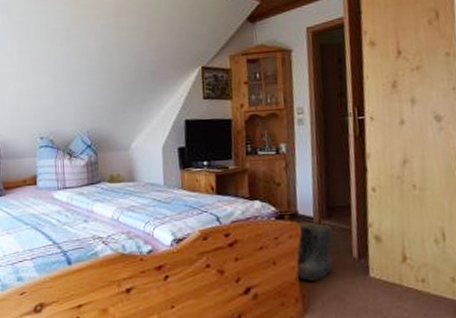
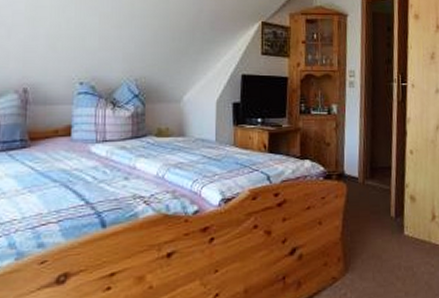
boots: present [296,222,334,281] -> none [339,182,374,240]

